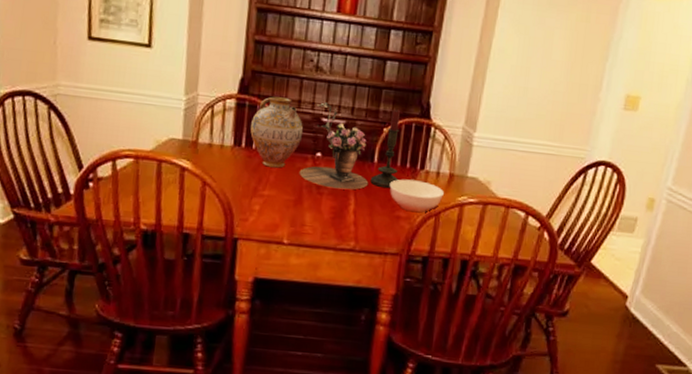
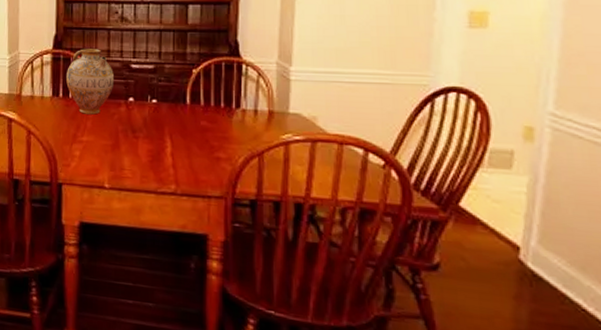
flower arrangement: present [299,102,369,190] -> none [114,50,183,133]
candle: present [370,108,401,189] -> none [185,49,214,130]
bowl: present [389,179,444,213] -> none [205,119,265,154]

